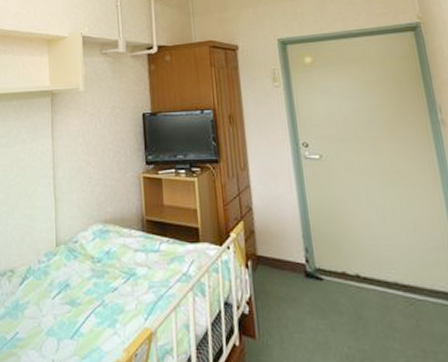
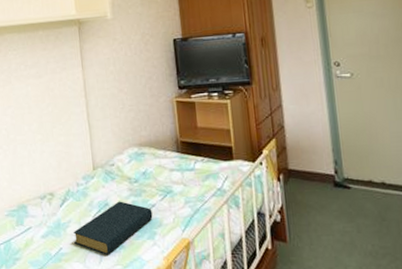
hardback book: none [31,282,115,343] -> present [73,201,153,255]

